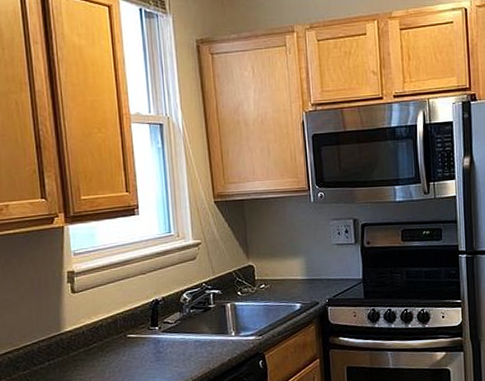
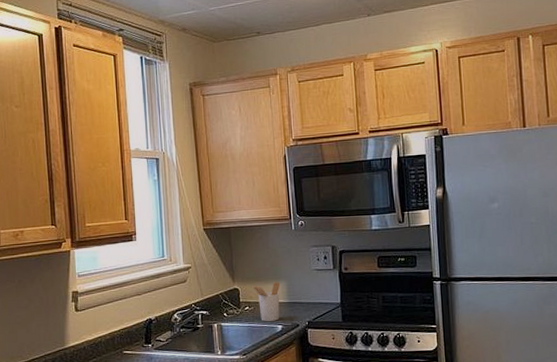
utensil holder: none [268,257,299,300] -> present [252,282,280,322]

